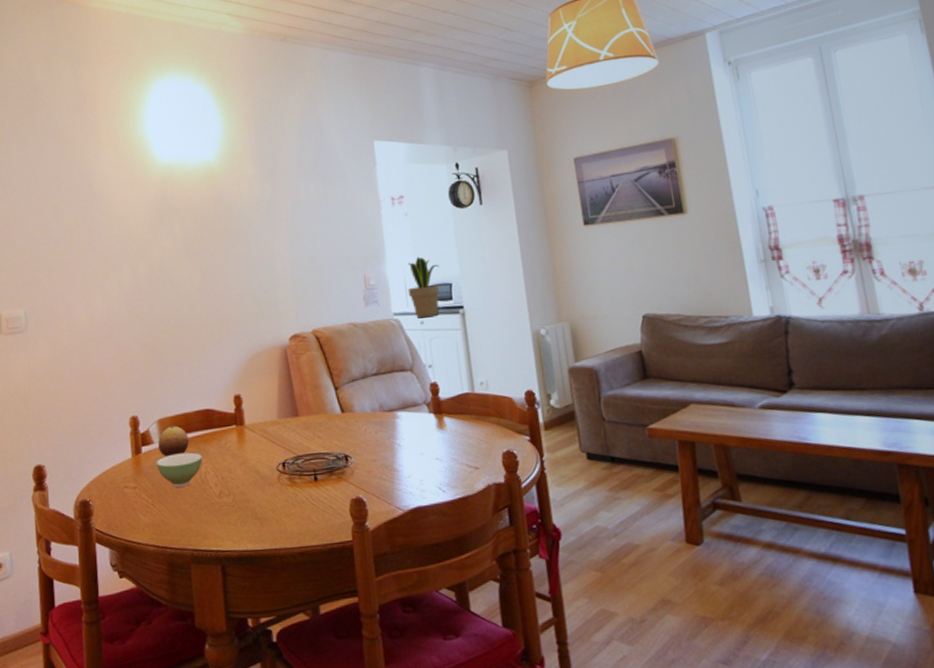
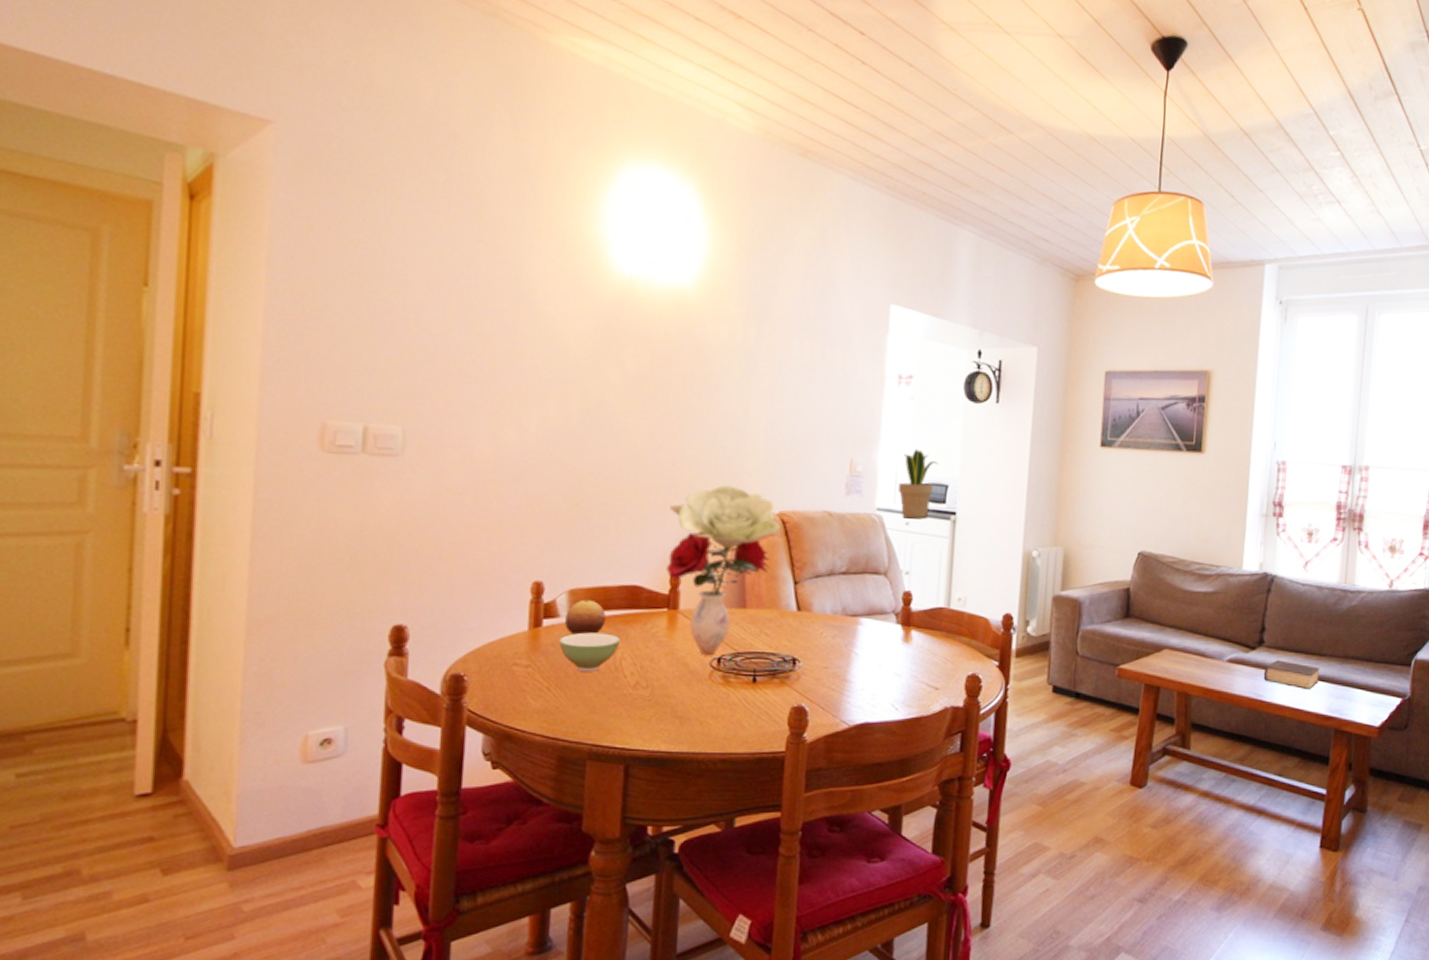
flower bouquet: none [225,314,316,461] -> present [666,485,781,655]
book: none [801,400,866,427] -> present [1263,660,1320,691]

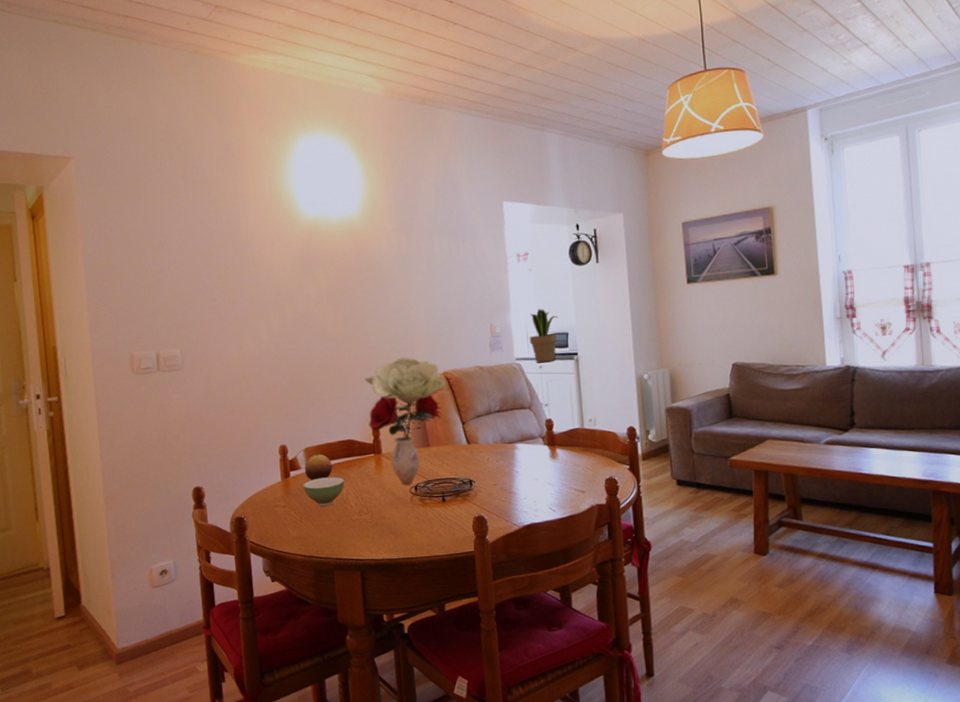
book: present [1263,660,1320,691] -> none [859,437,911,460]

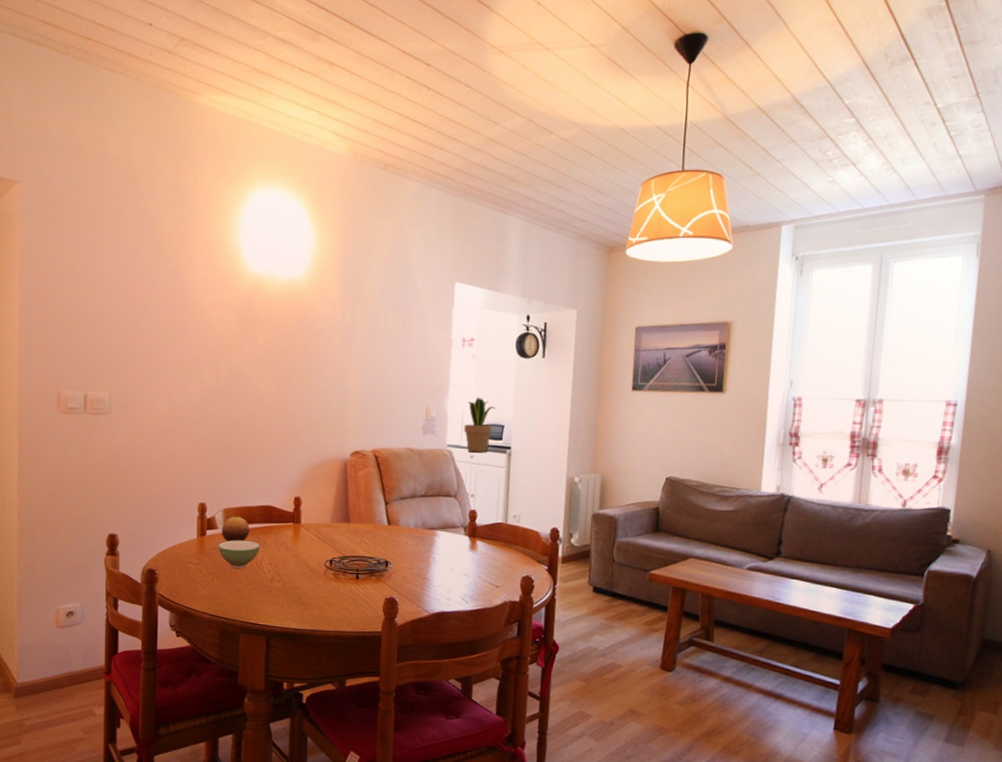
flower bouquet: present [365,357,446,485] -> none [291,429,374,558]

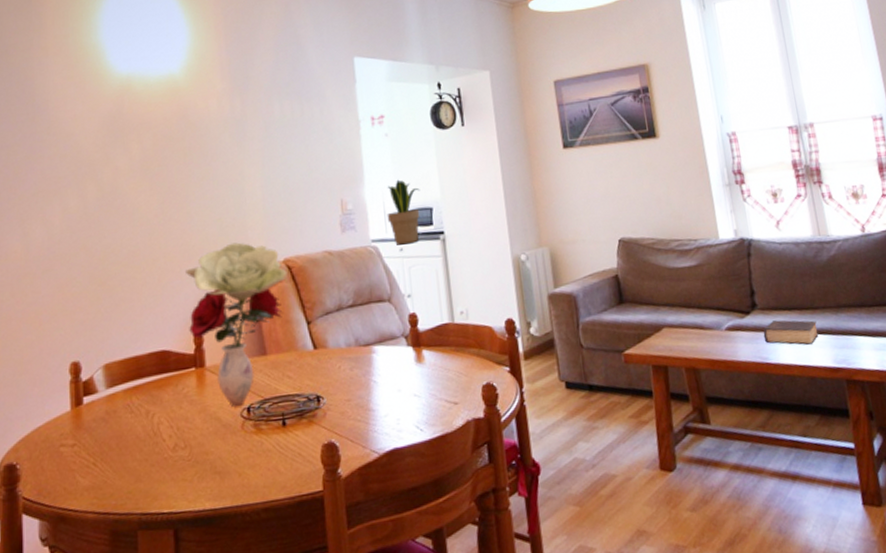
bowl: present [218,540,260,570] -> none [100,400,156,443]
fruit: present [222,516,250,542] -> none [103,371,140,408]
flower bouquet: none [291,429,374,558] -> present [186,242,288,406]
book: none [780,569,834,596] -> present [763,320,819,346]

